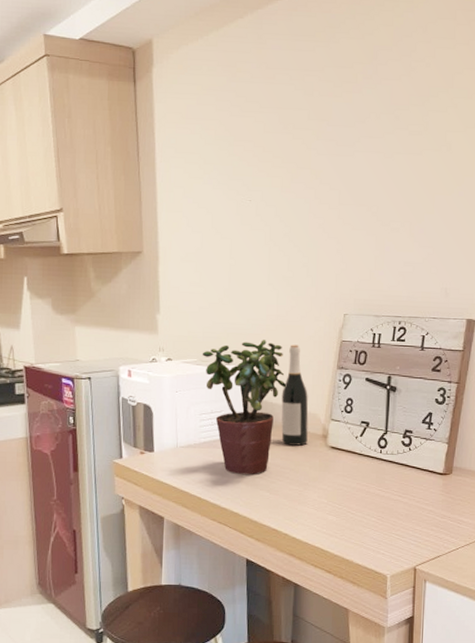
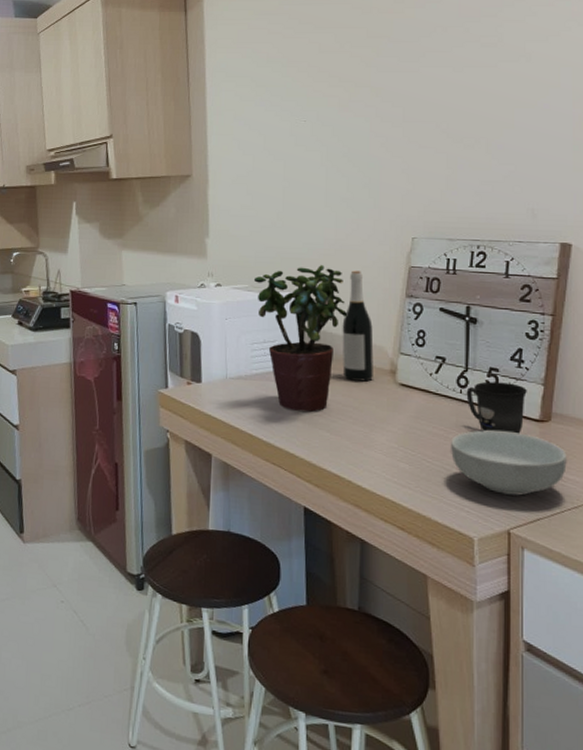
cereal bowl: none [371,484,463,538] -> present [451,430,567,496]
mug: none [385,442,434,486] -> present [466,381,527,434]

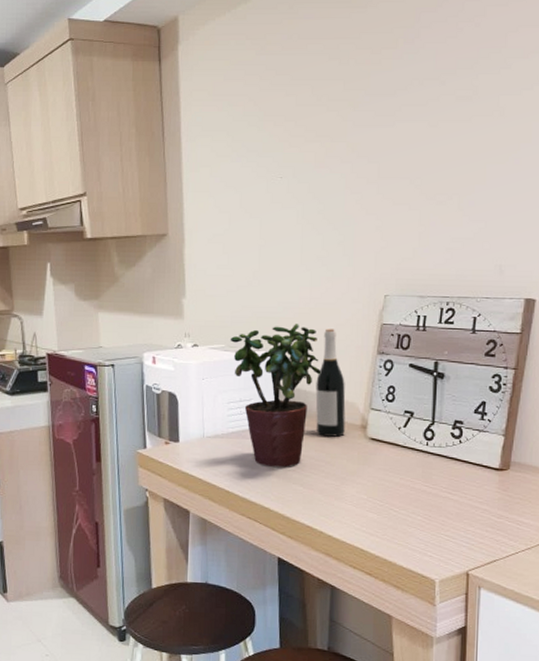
cereal bowl: present [451,430,567,496] -> none [416,480,523,540]
mug: present [466,381,527,434] -> none [432,434,489,483]

